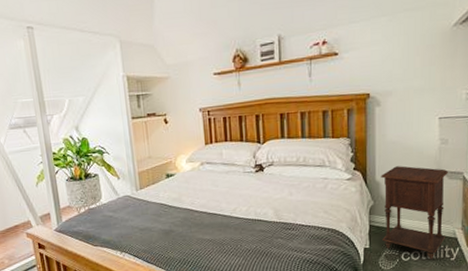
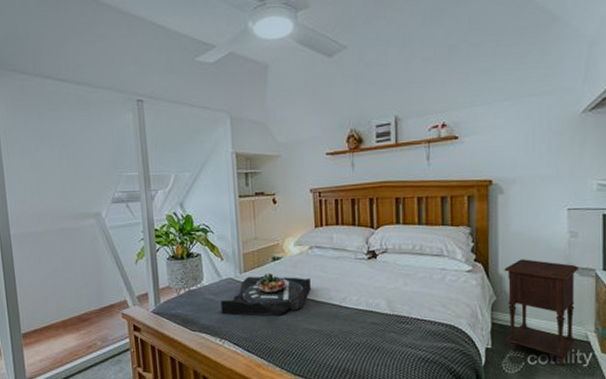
serving tray: none [119,189,203,229] -> present [220,273,311,317]

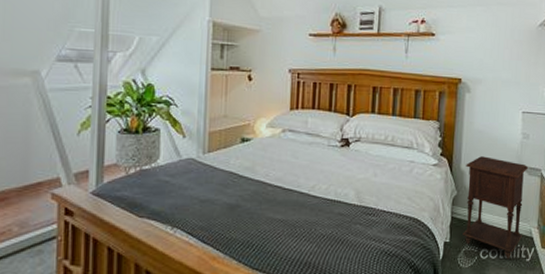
serving tray: present [220,273,311,317] -> none [176,155,280,204]

